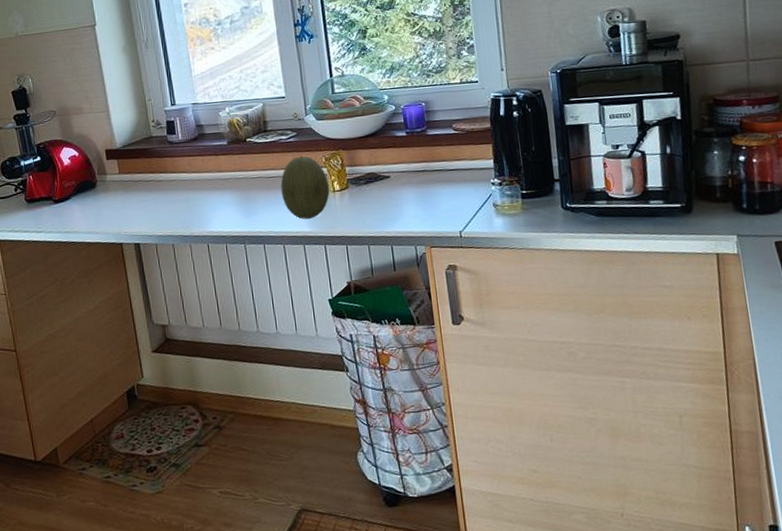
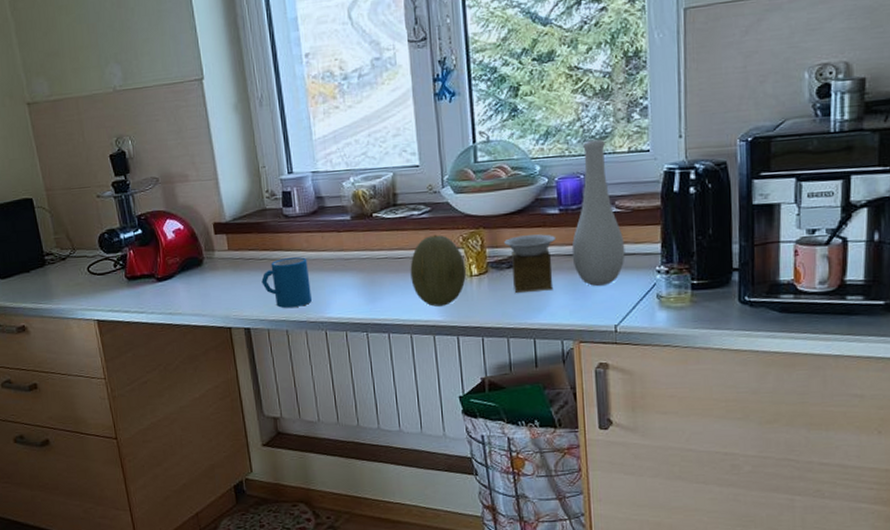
mug: none [149,178,195,224] -> present [261,257,312,308]
vase: none [361,72,464,205] -> present [504,139,625,293]

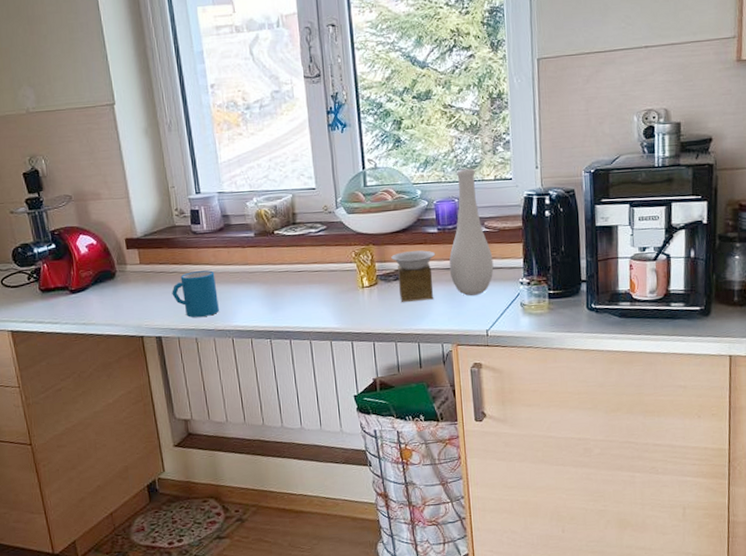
fruit: present [410,234,466,307] -> none [308,250,358,315]

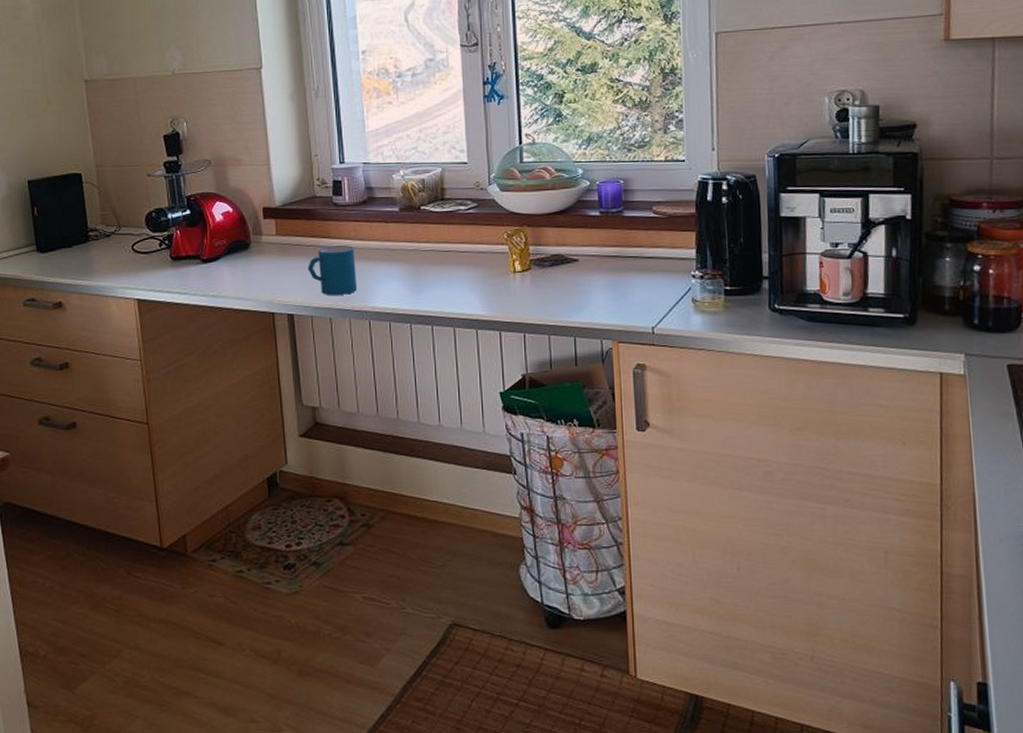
vase: present [391,168,494,302] -> none [547,147,662,291]

